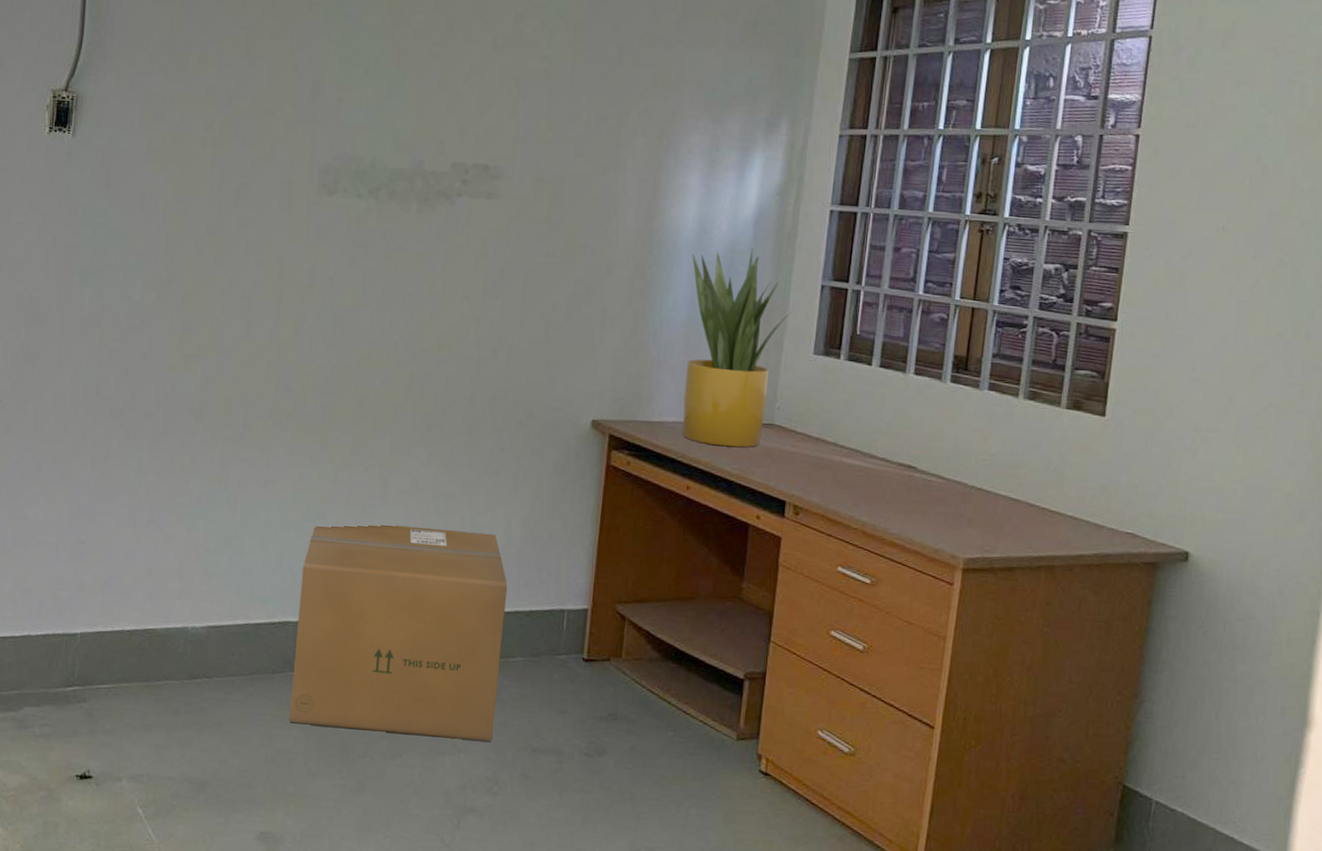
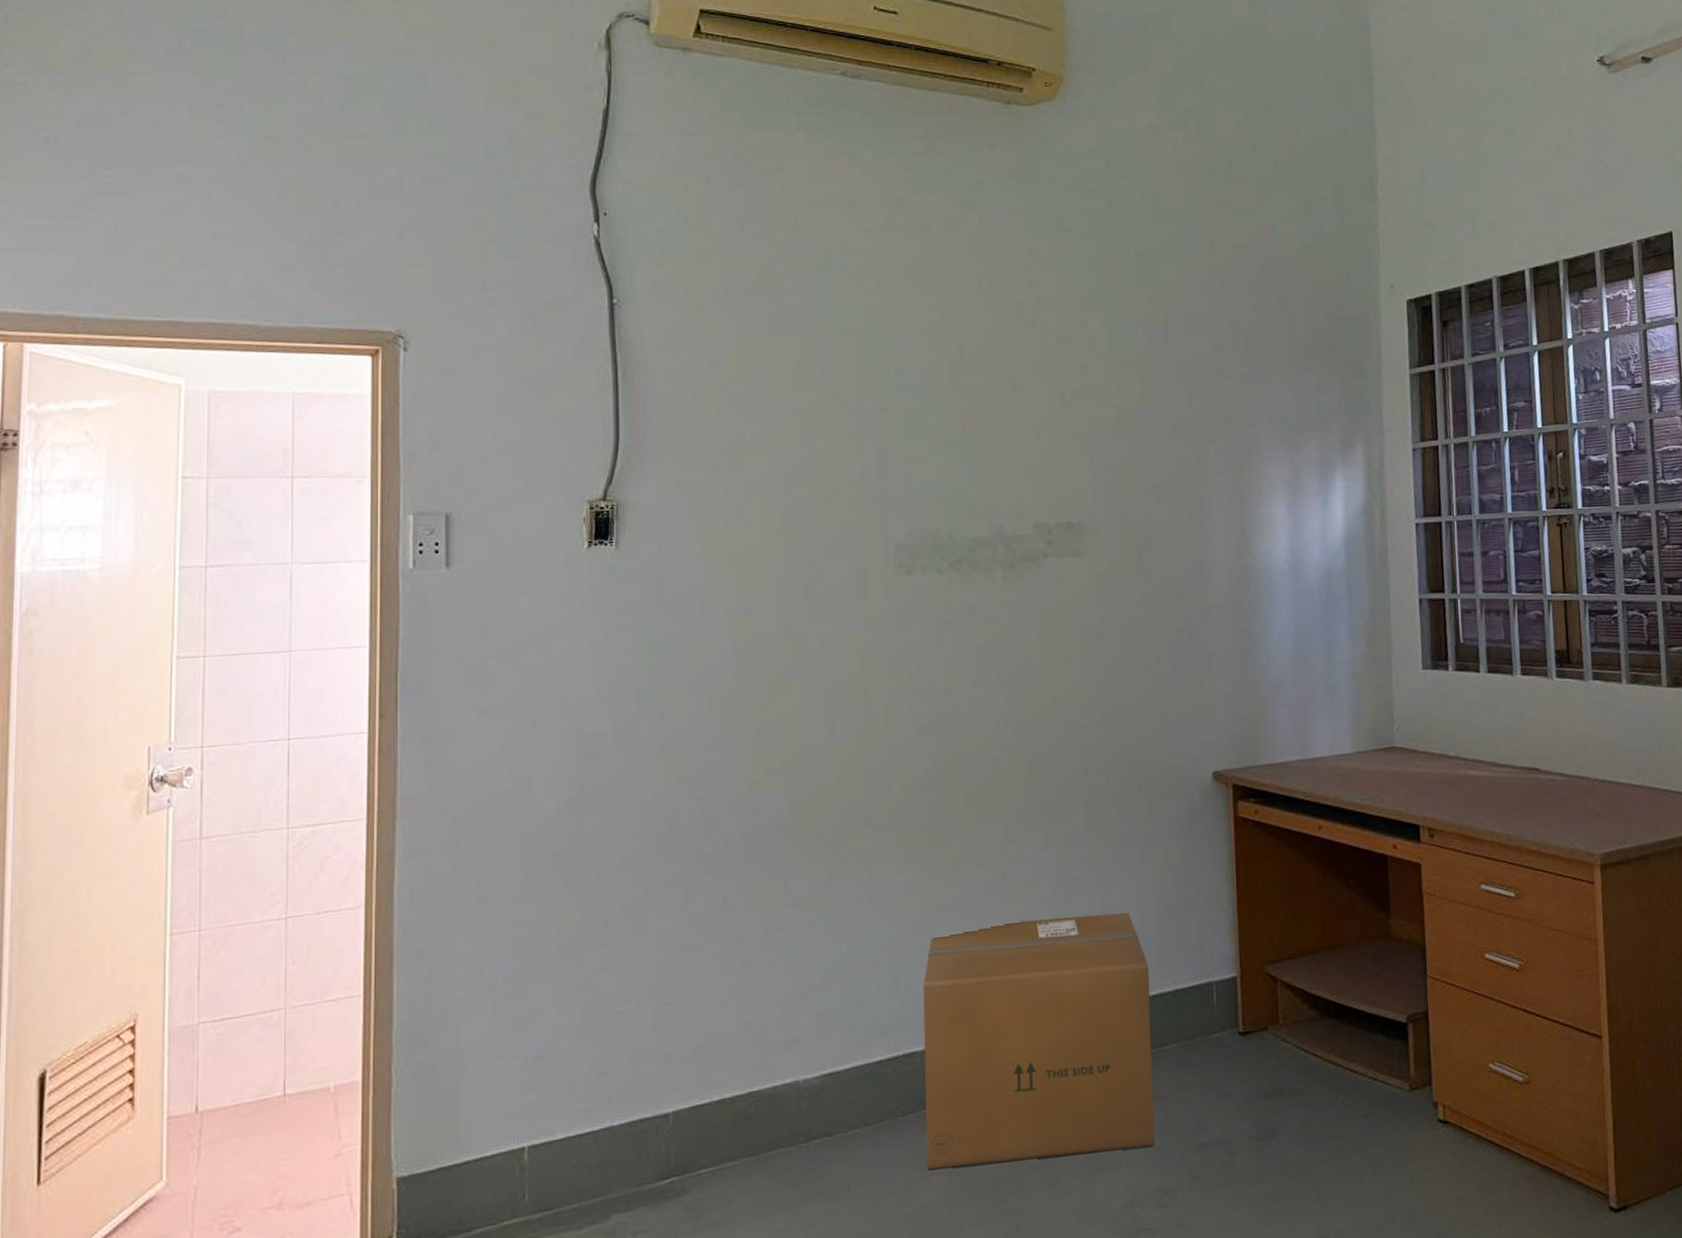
planter: present [682,247,791,448] -> none [1289,570,1395,779]

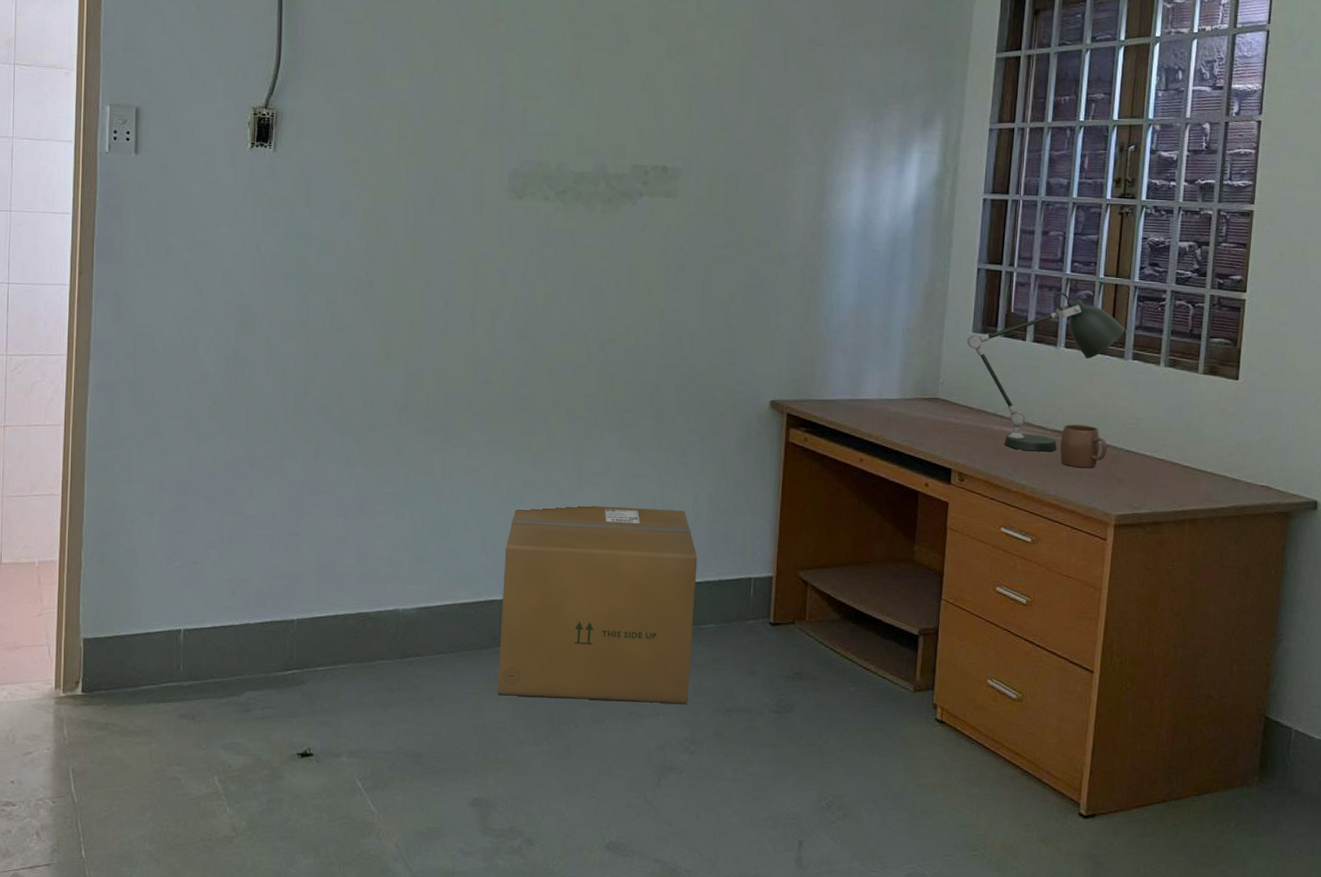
desk lamp: none [1417,615,1581,794] -> present [966,292,1125,452]
mug: none [1530,757,1581,806] -> present [1060,424,1108,468]

